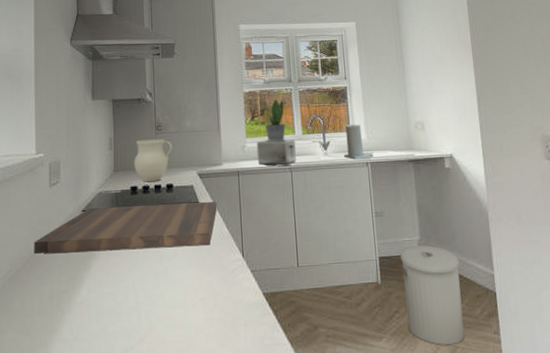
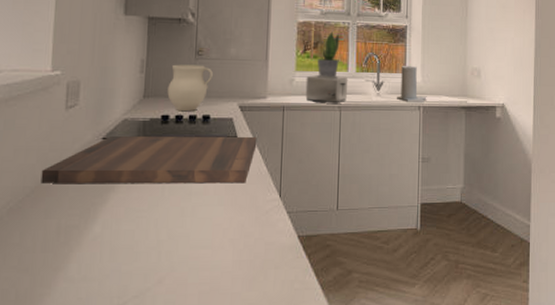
can: present [400,245,465,346] -> none [441,193,499,293]

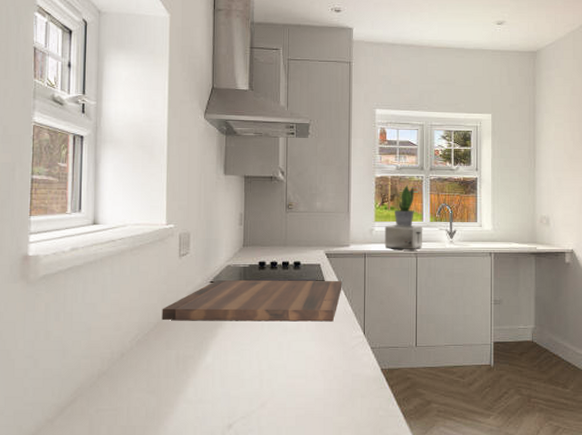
ceramic jug: present [167,64,214,112] -> none [263,217,303,259]
paper towel: present [396,66,427,102] -> none [468,215,498,249]

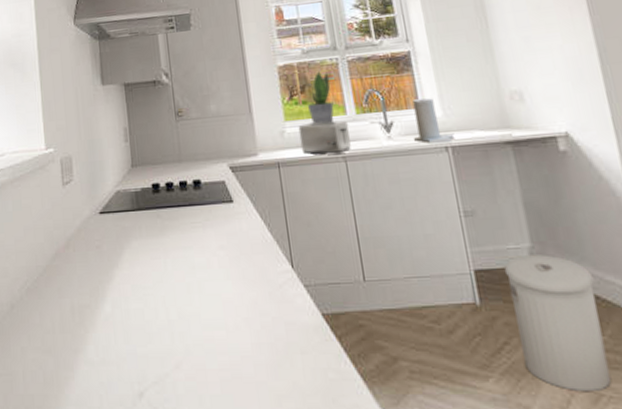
cutting board: present [162,279,342,321] -> none [50,199,256,263]
paper towel: none [468,215,498,249] -> present [412,98,455,144]
can: none [513,333,570,426] -> present [504,254,612,392]

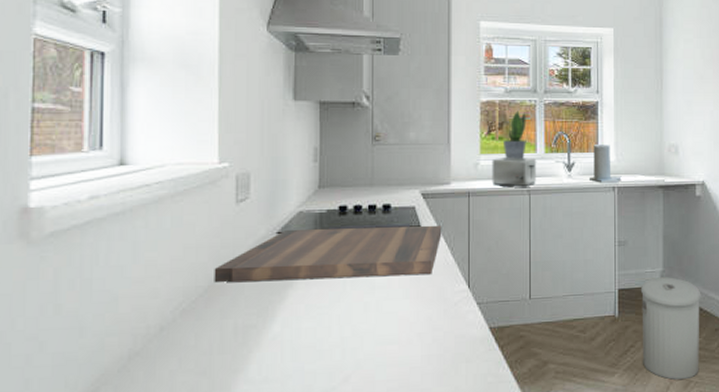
cutting board: none [50,199,256,263] -> present [214,225,442,284]

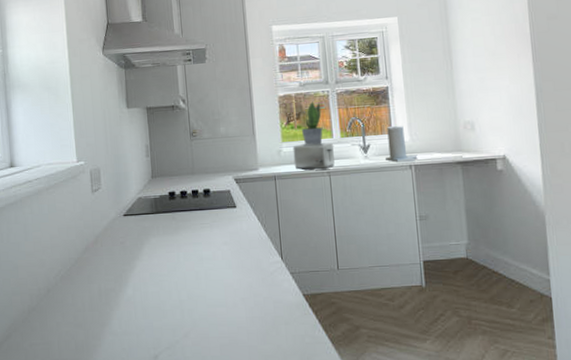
cutting board: present [214,225,442,284] -> none [80,205,255,256]
can: present [640,277,701,380] -> none [446,249,516,349]

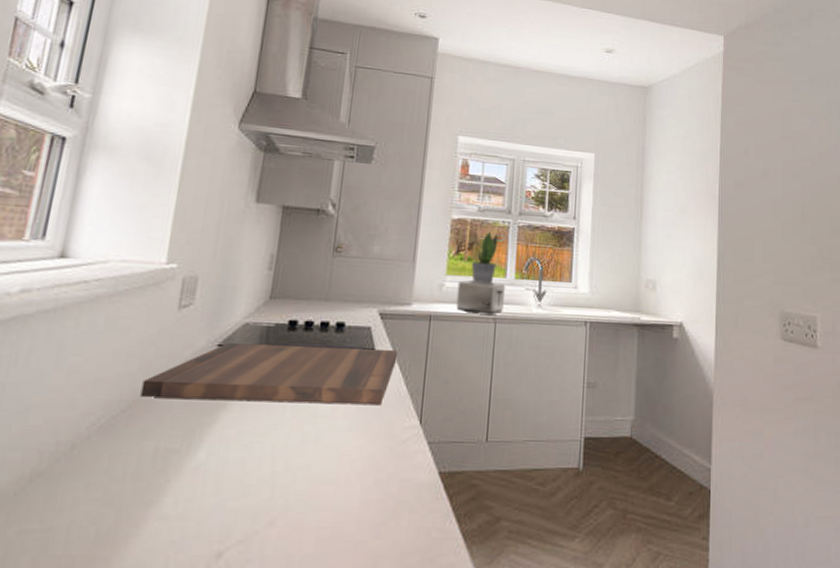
cutting board: none [80,205,255,256] -> present [140,342,398,404]
paper towel: present [384,126,418,162] -> none [559,274,595,317]

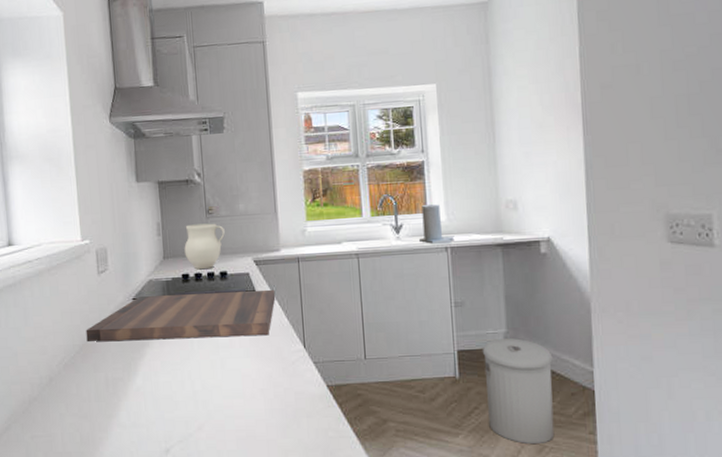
ceramic jug: none [297,261,353,318] -> present [184,223,226,270]
toaster: present [456,279,505,316] -> none [318,221,364,252]
potted plant: present [471,231,499,283] -> none [327,176,352,224]
paper towel: none [559,274,595,317] -> present [418,204,455,244]
can: none [607,427,675,551] -> present [482,338,555,445]

